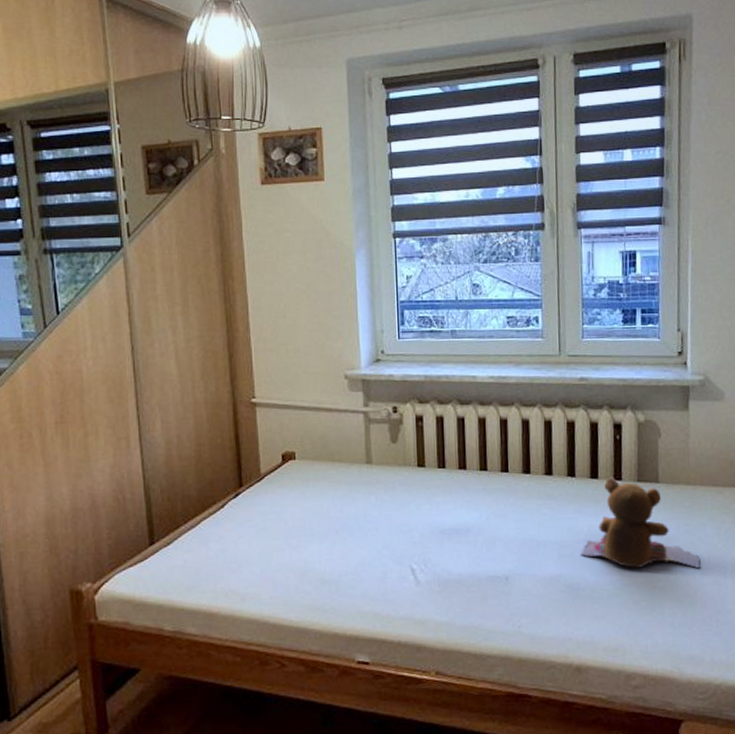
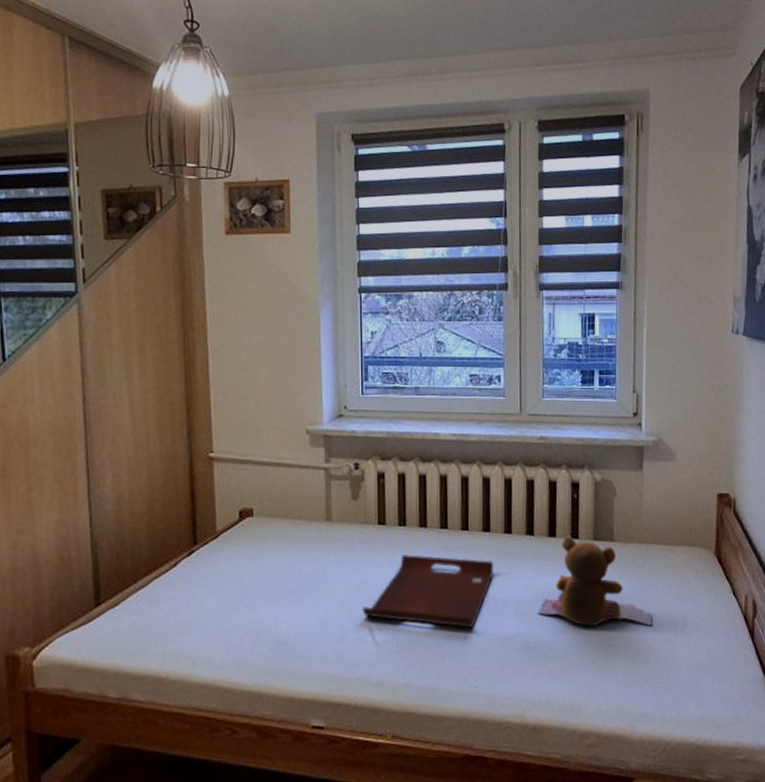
serving tray: none [404,496,535,569] -> present [363,555,494,629]

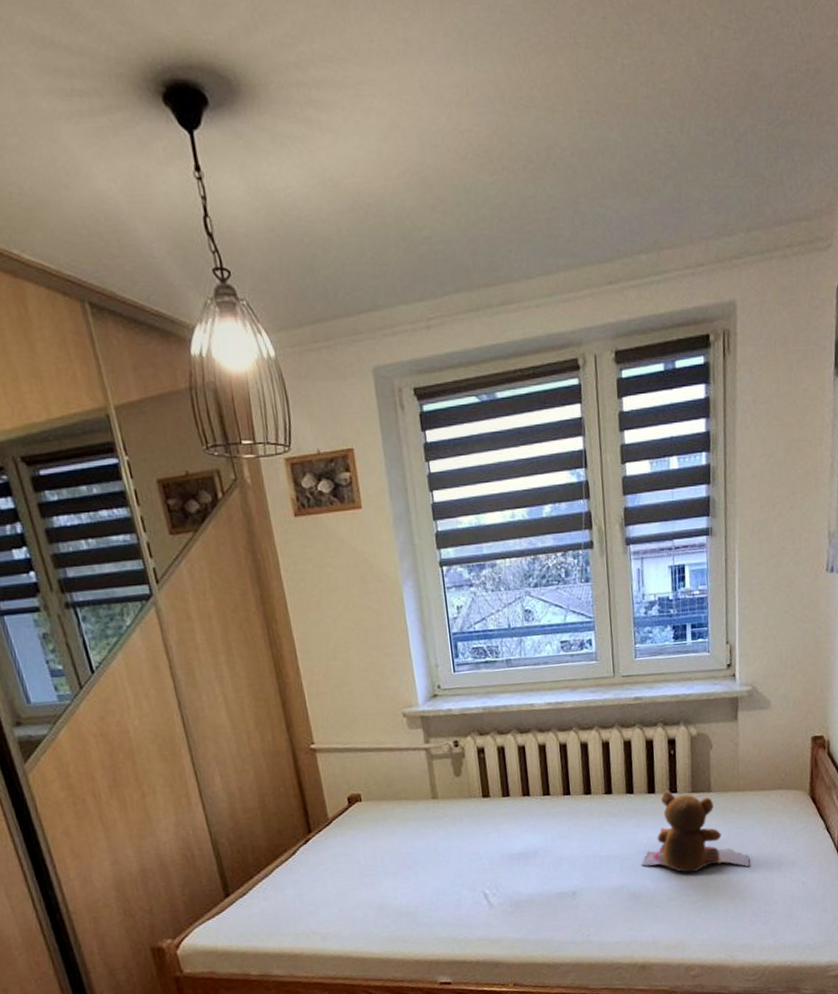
serving tray: present [363,555,494,629] -> none [476,820,597,885]

